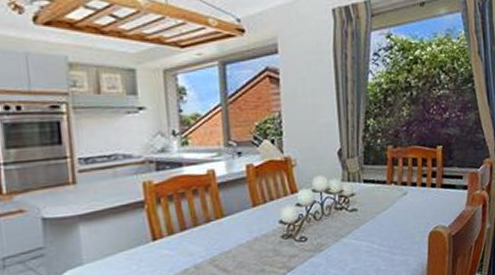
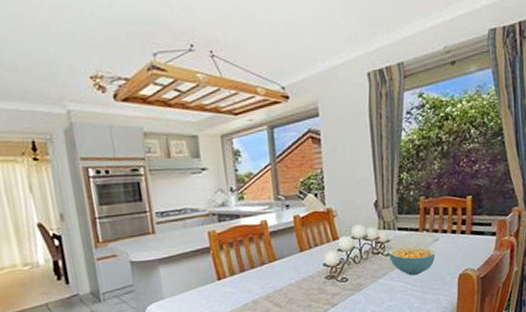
cereal bowl: none [354,200,404,234] -> present [389,245,436,276]

